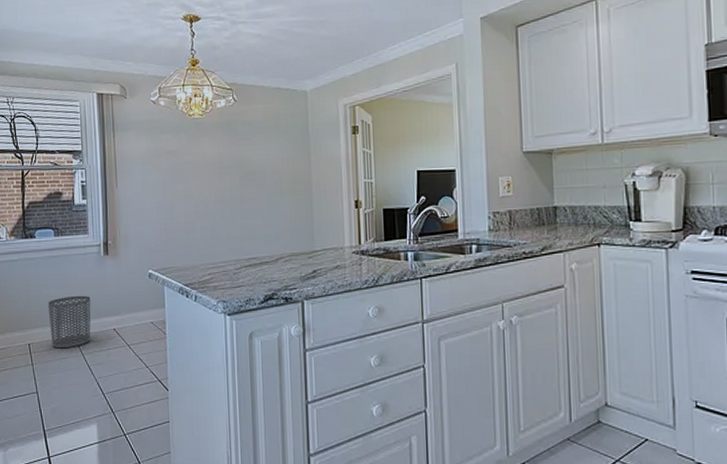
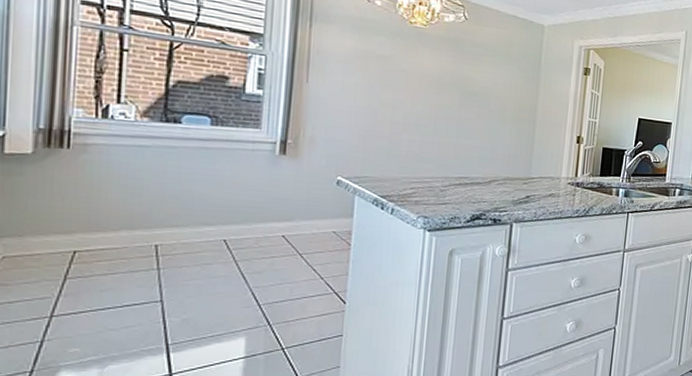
waste bin: present [47,295,91,349] -> none [190,195,255,253]

